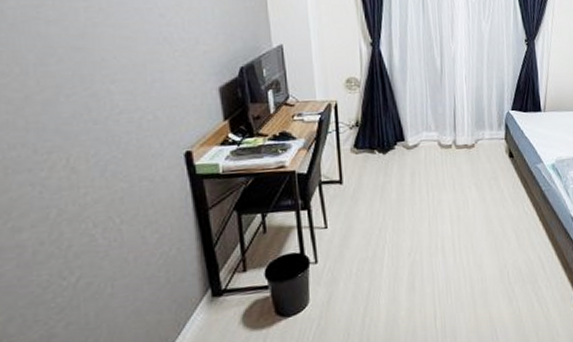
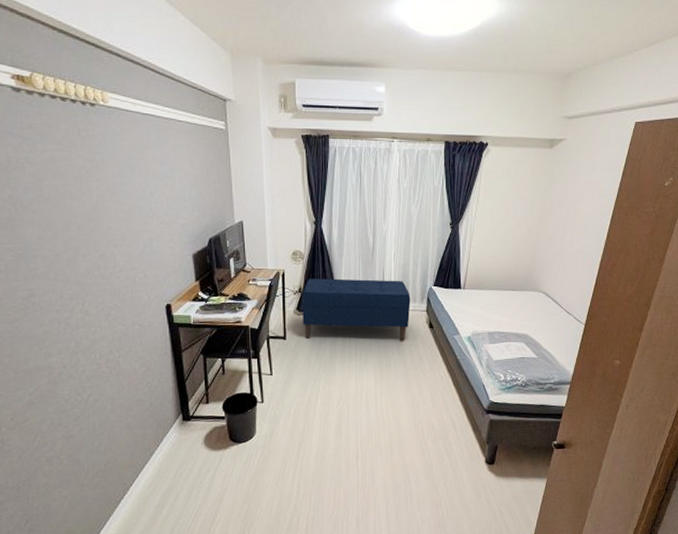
bench: none [360,105,487,181] -> present [302,278,411,341]

